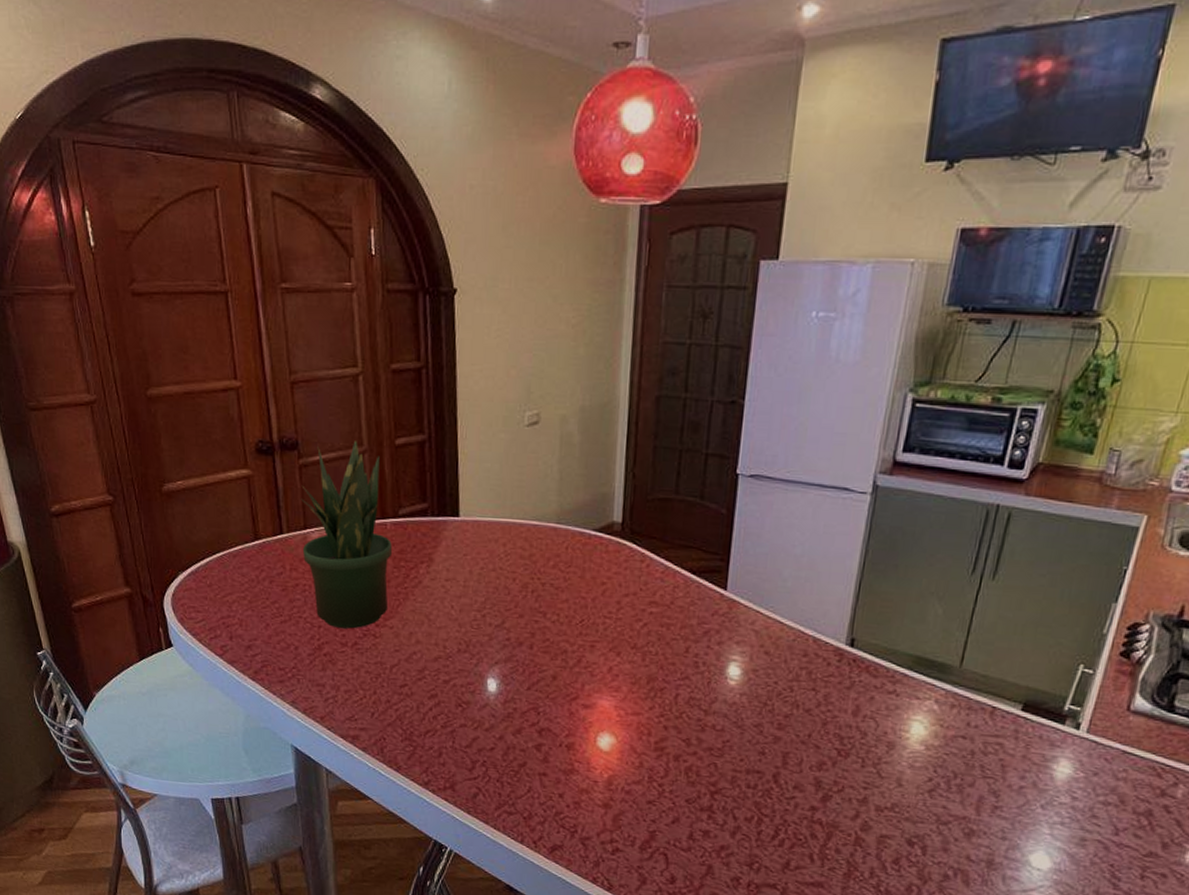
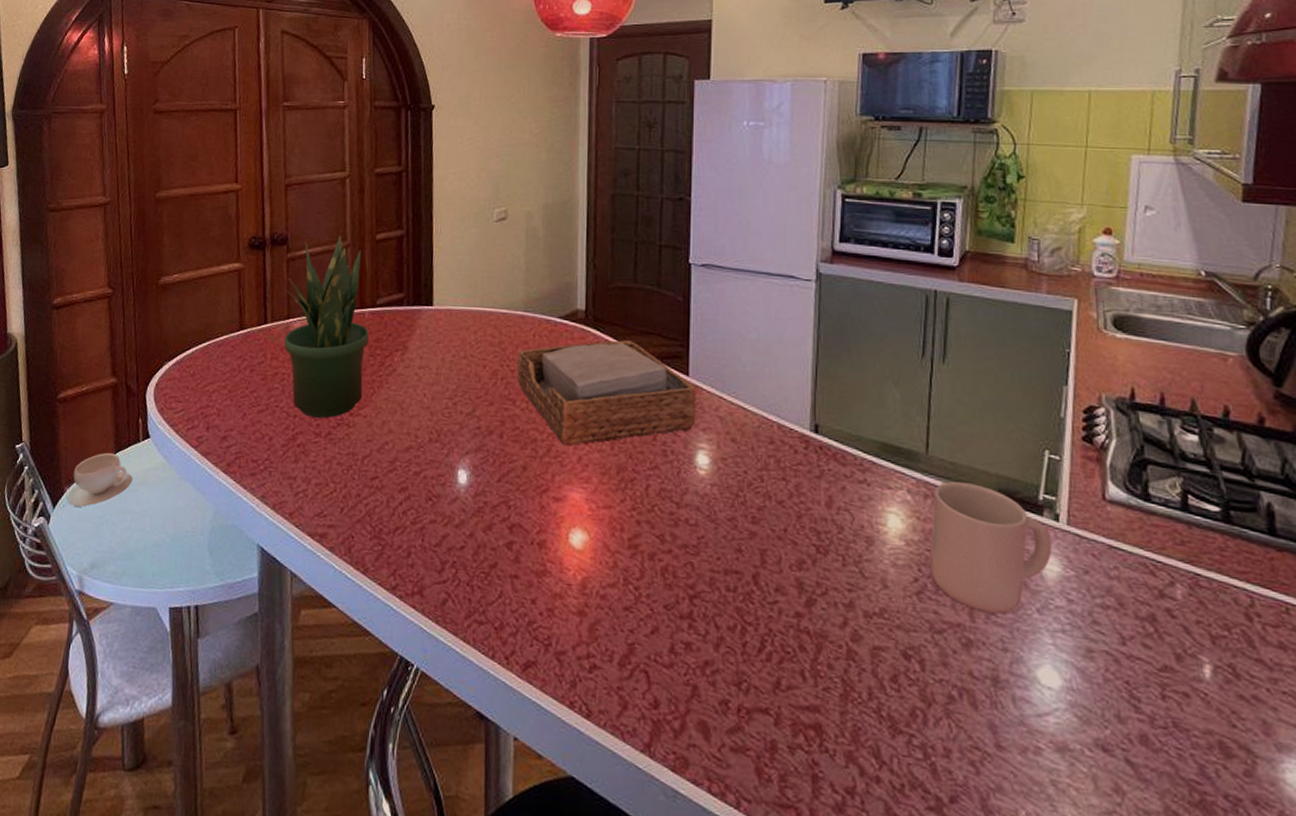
teacup: none [97,660,161,710] -> present [66,452,133,507]
napkin holder: none [548,553,733,657] -> present [517,340,696,446]
mug: none [944,693,1069,809] -> present [929,481,1052,615]

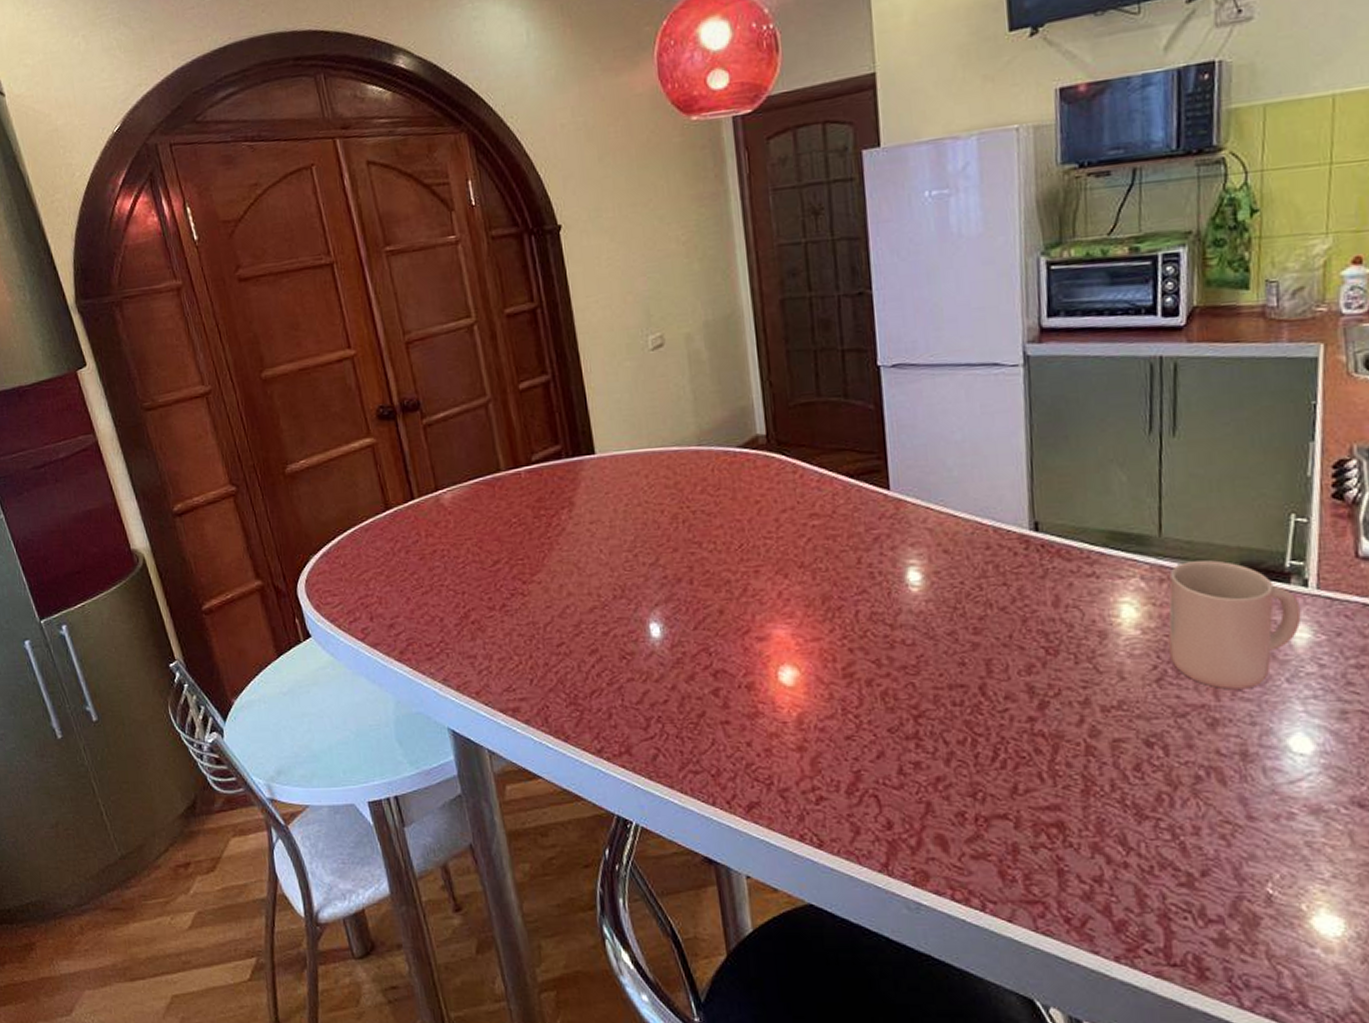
teacup: present [66,452,133,507] -> none [236,657,302,717]
planter: present [284,236,370,418] -> none [428,392,534,591]
napkin holder: present [517,340,696,446] -> none [697,461,903,583]

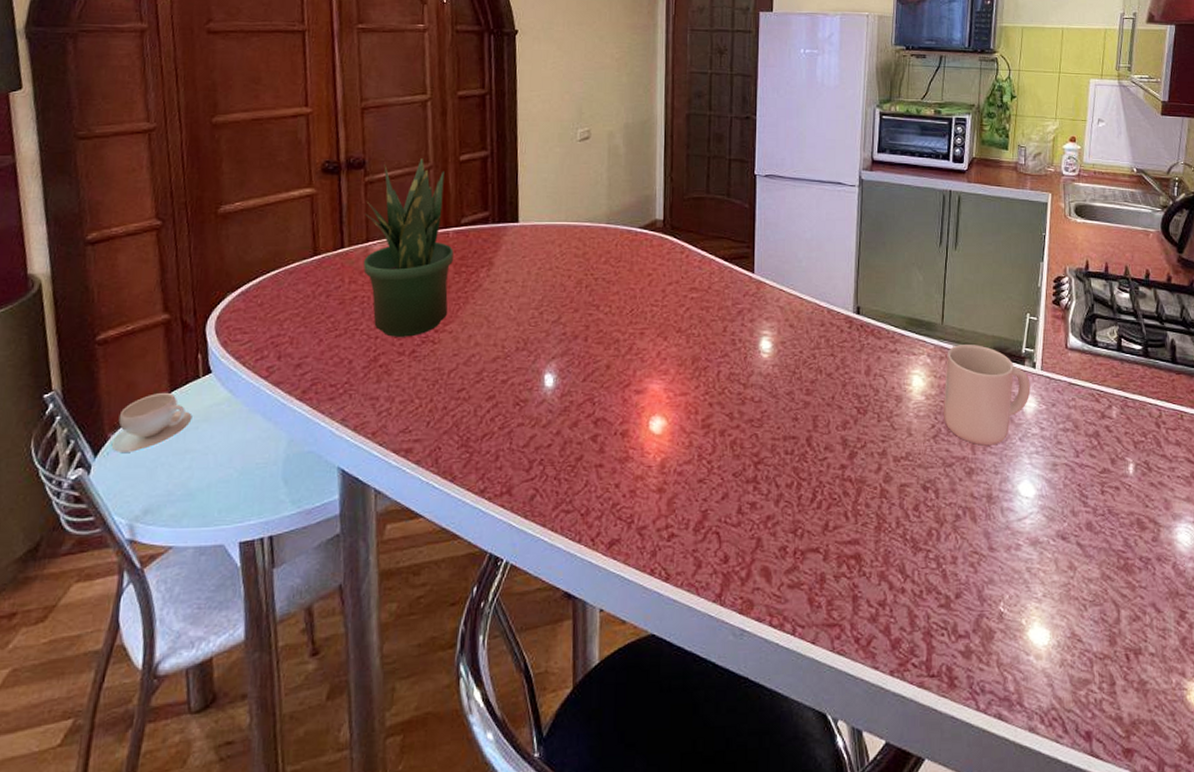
teacup: none [236,657,302,717] -> present [111,392,192,452]
planter: none [428,392,534,591] -> present [363,158,454,337]

